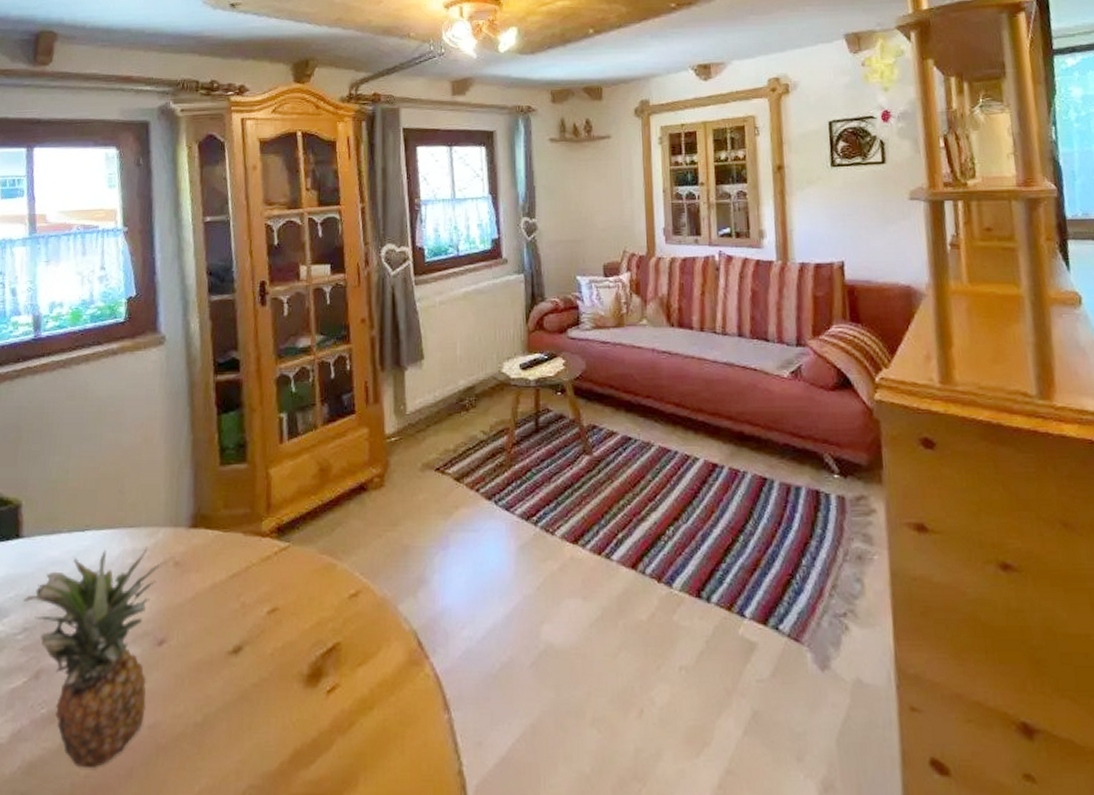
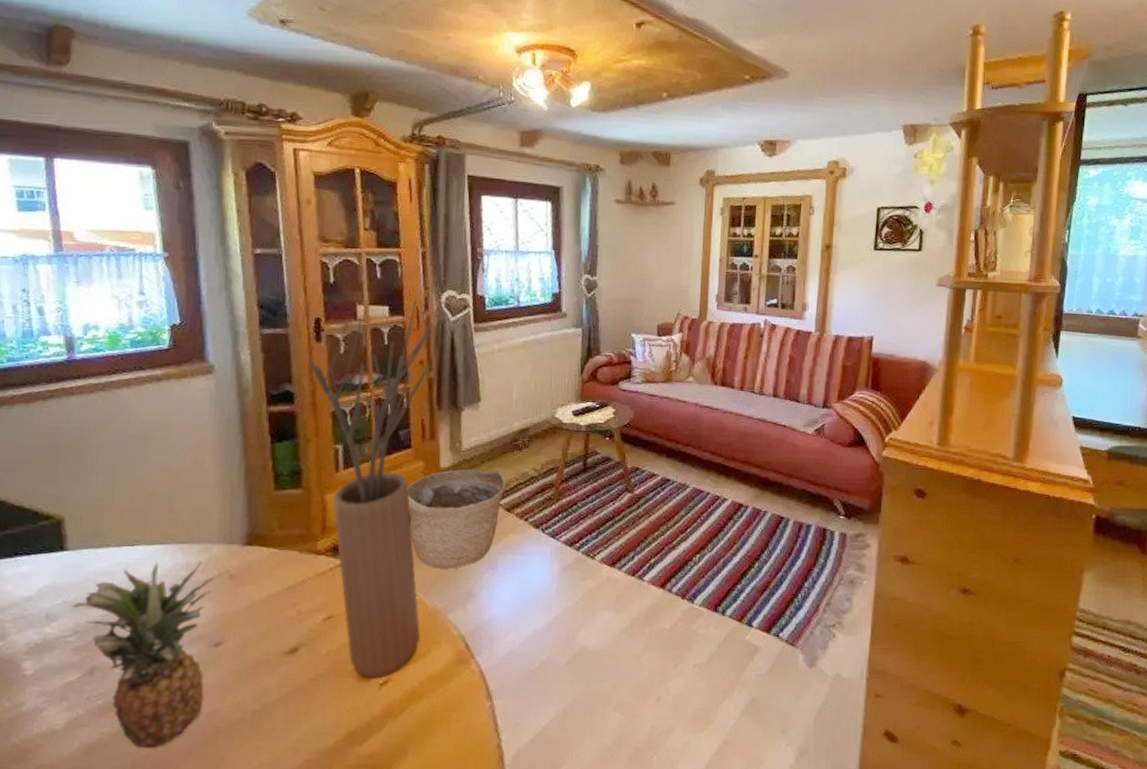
vase: none [254,256,375,684] -> present [309,300,434,679]
basket: none [351,434,455,550] -> present [407,469,507,569]

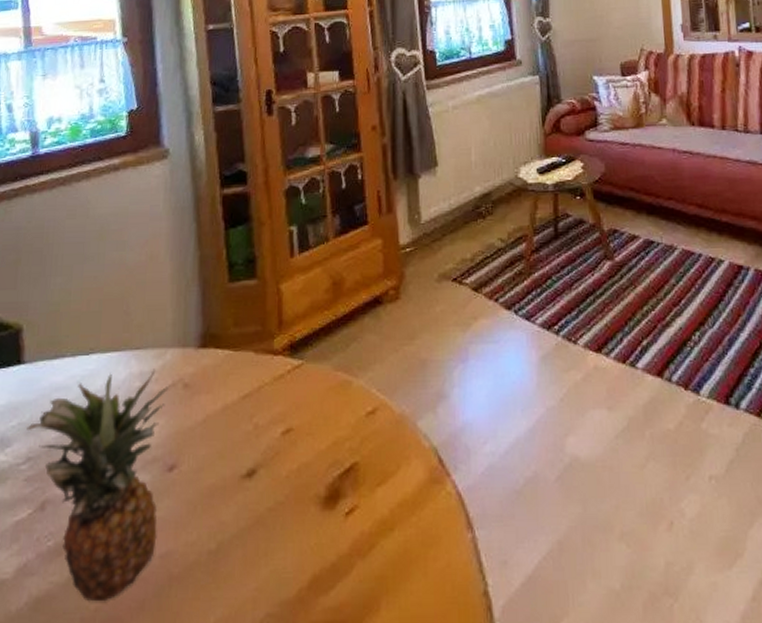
vase: present [309,300,434,679] -> none [261,62,387,506]
basket: present [407,469,507,569] -> none [365,243,472,365]

